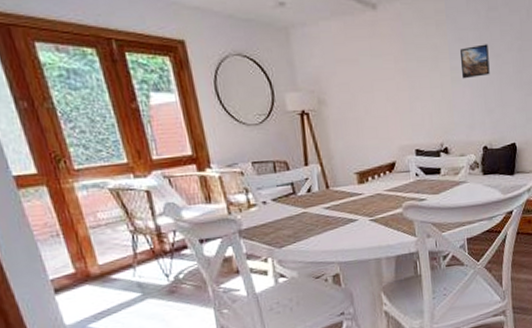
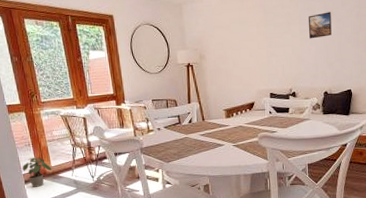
potted plant: none [48,253,100,298] -> present [22,157,52,187]

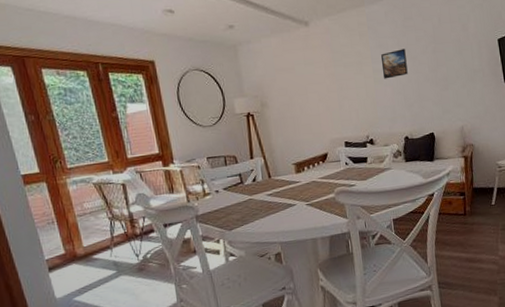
potted plant: present [22,157,52,187] -> none [44,237,85,275]

